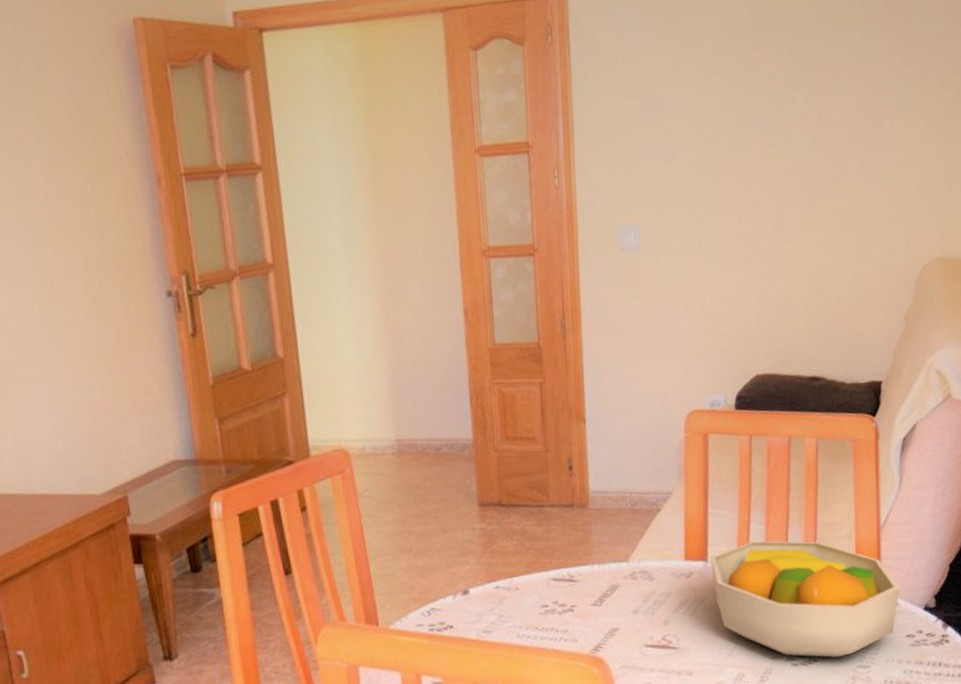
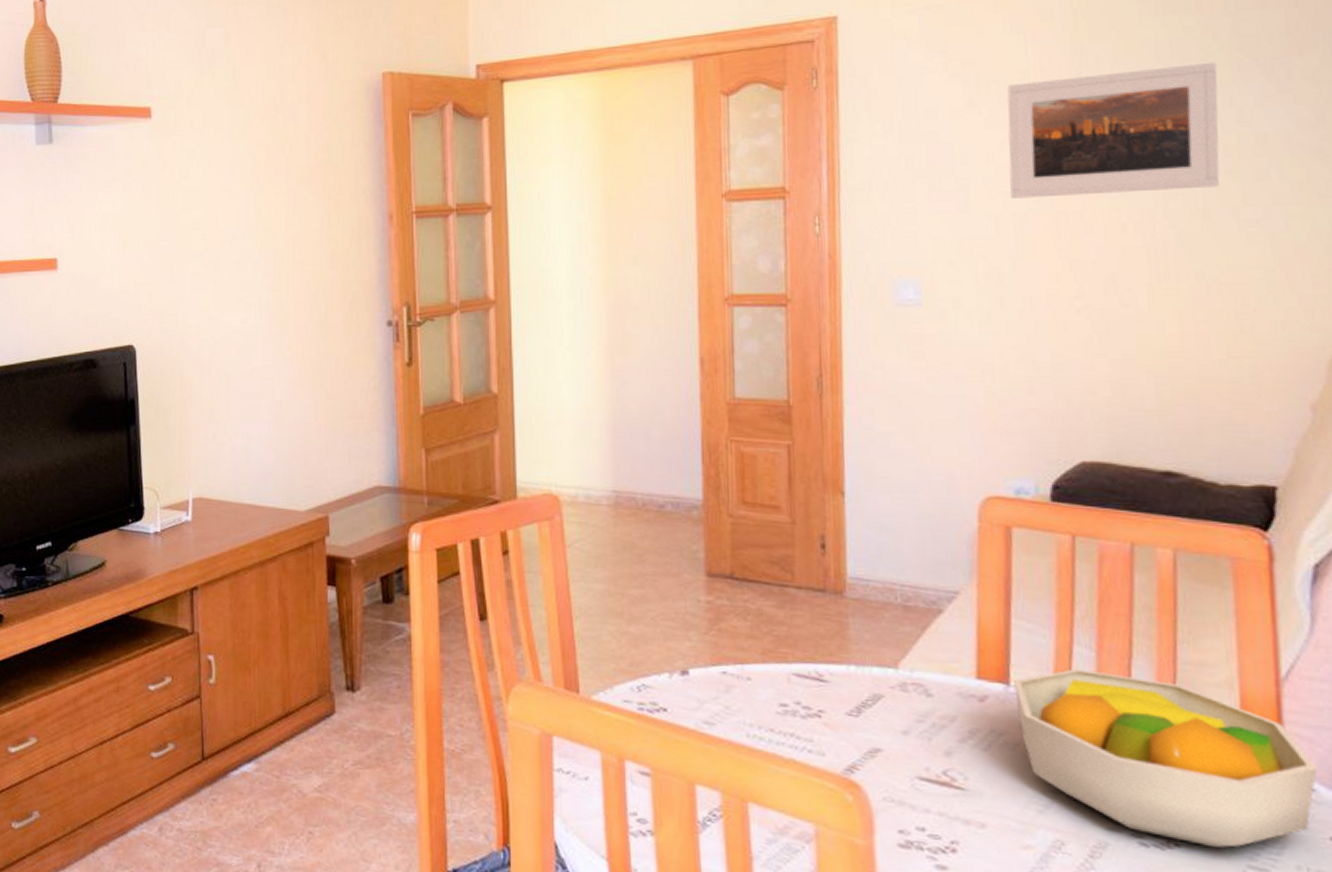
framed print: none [702,26,852,149] -> present [1007,62,1220,198]

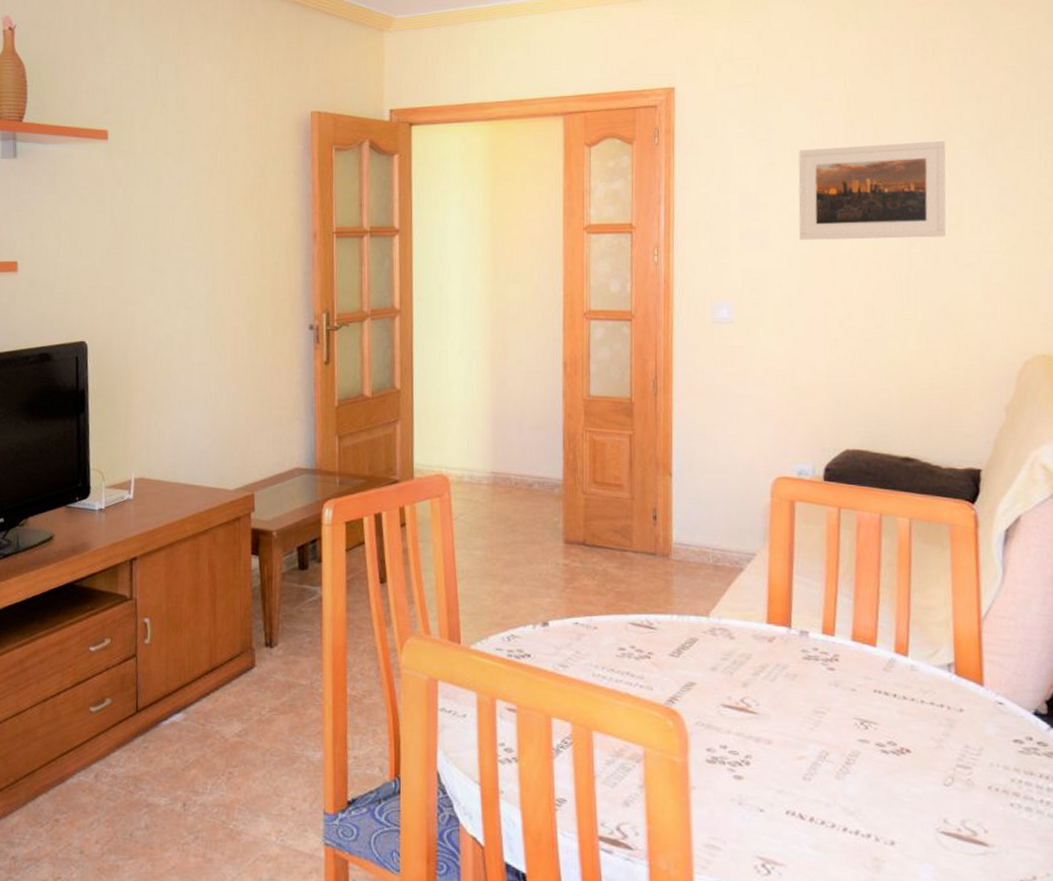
fruit bowl: present [1014,669,1318,848] -> none [794,614,1005,752]

